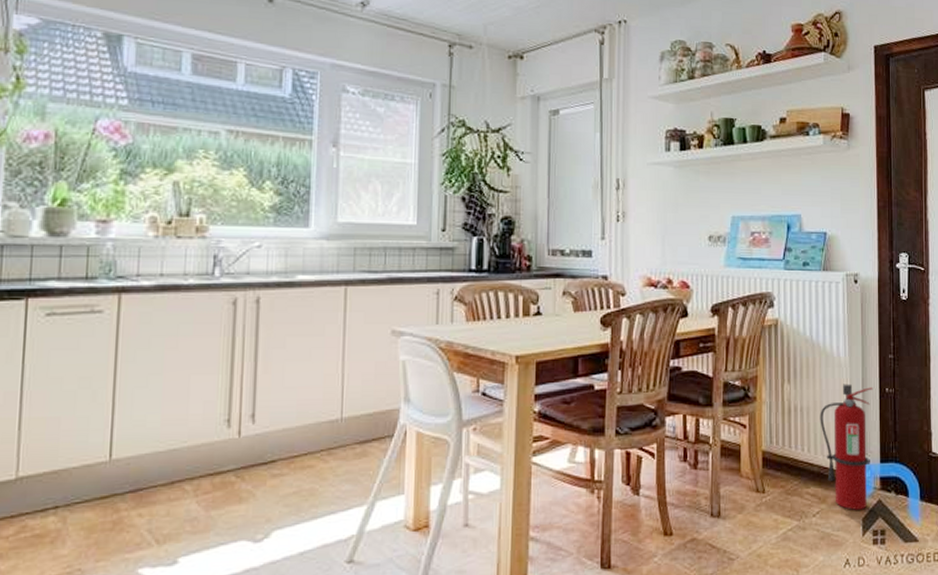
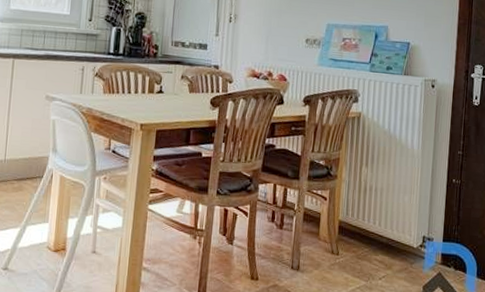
fire extinguisher: present [820,384,874,510] -> none [391,172,442,279]

